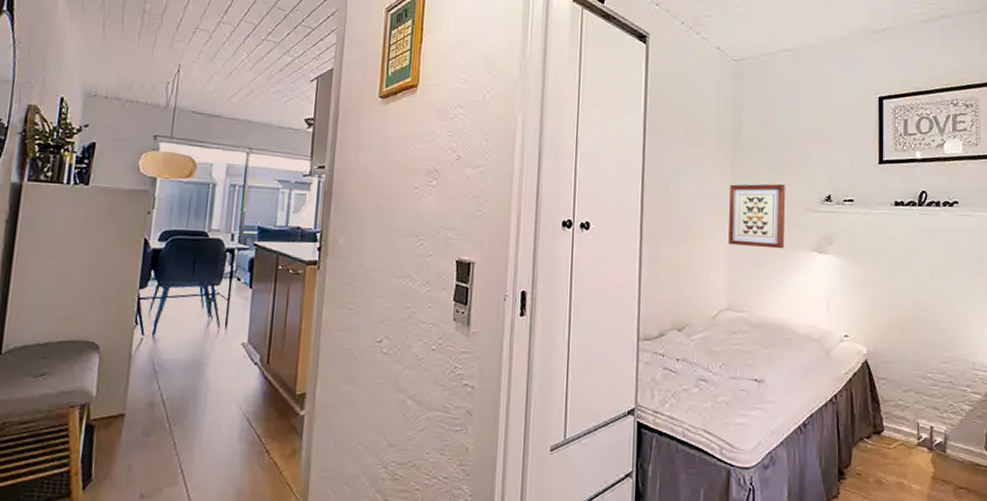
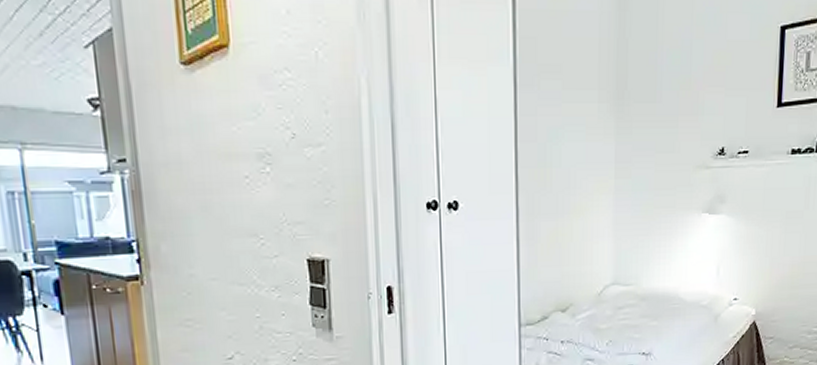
wall art: present [728,184,785,249] -> none [614,139,675,214]

